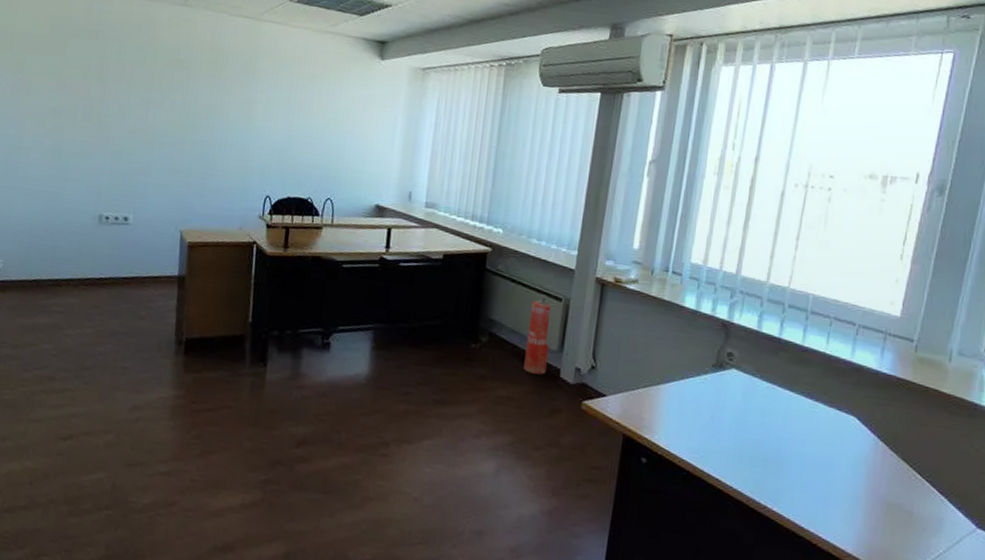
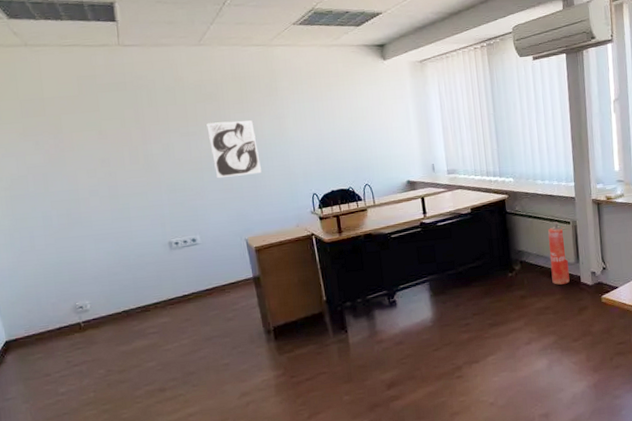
wall art: none [167,92,220,160] -> present [206,120,261,178]

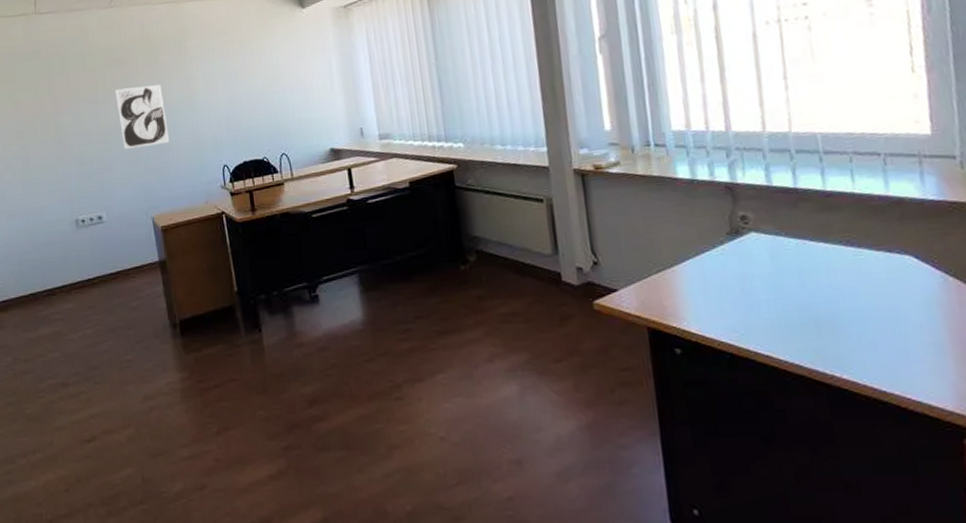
fire extinguisher: present [548,222,570,285] -> none [513,199,546,283]

